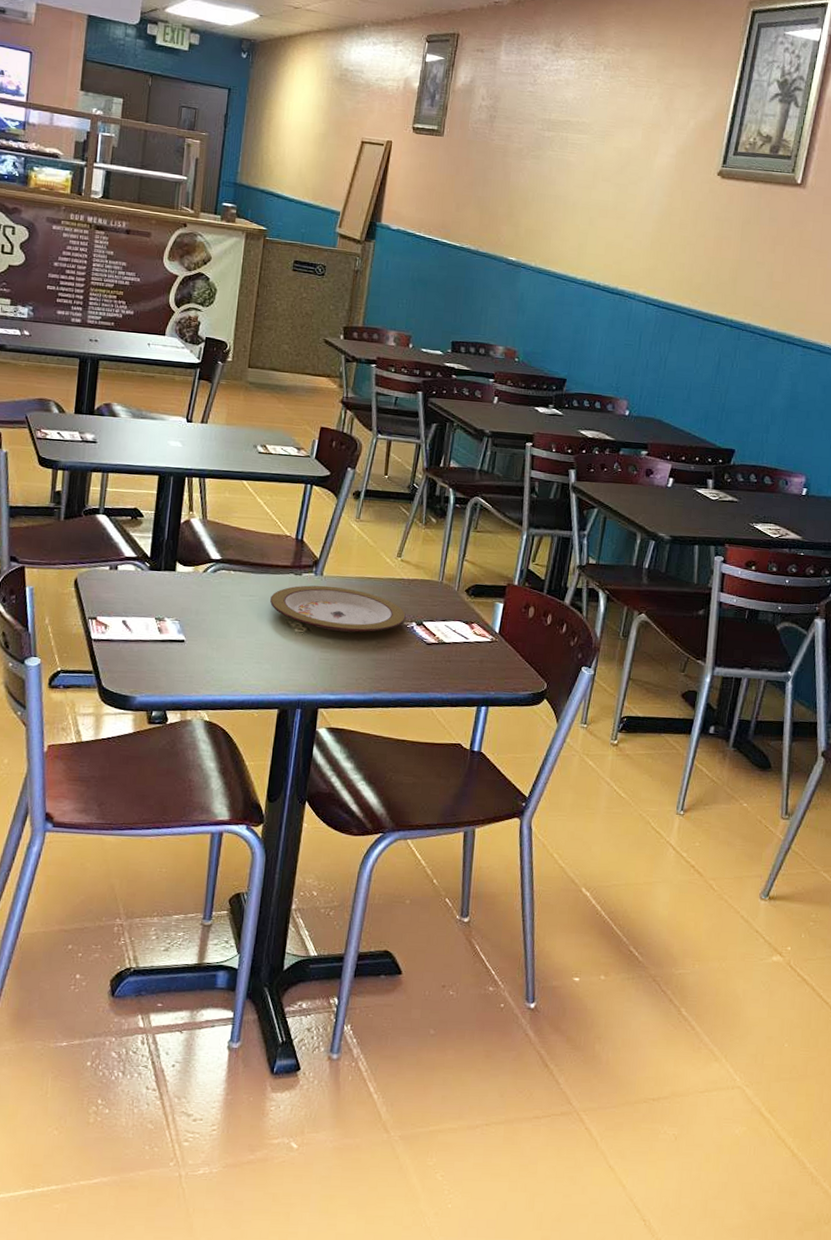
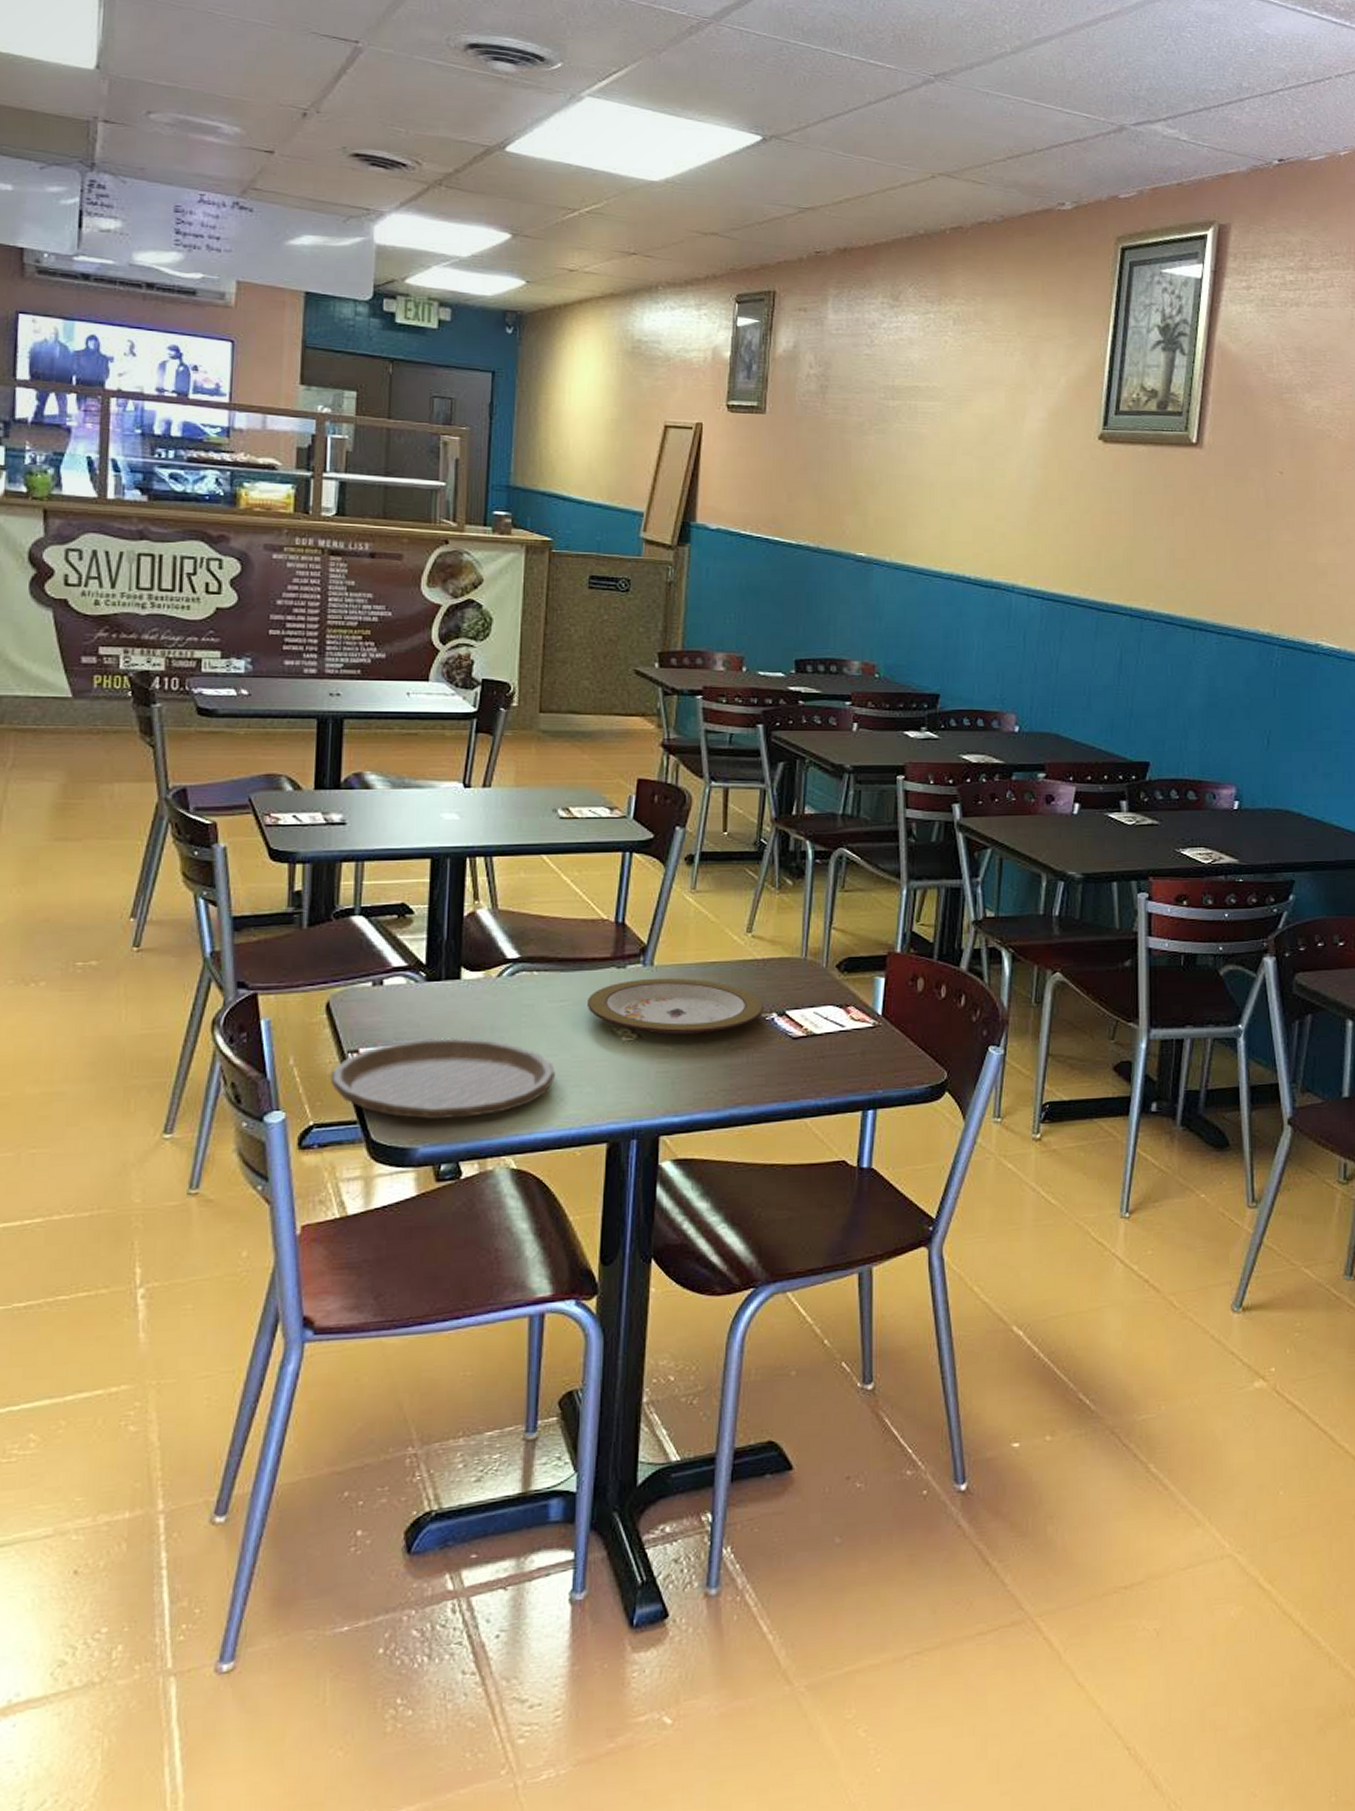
plate: none [75,614,242,678] -> present [331,1038,555,1120]

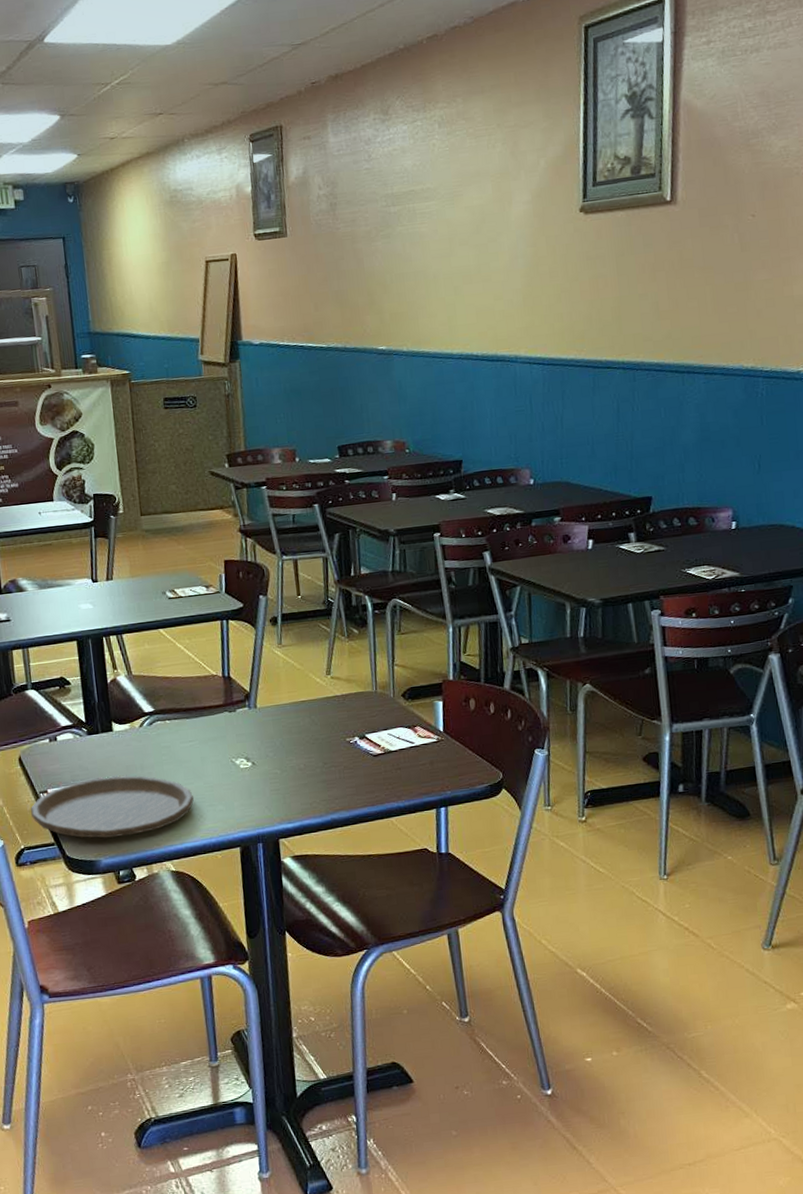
plate: present [586,977,763,1036] -> none [209,715,347,761]

